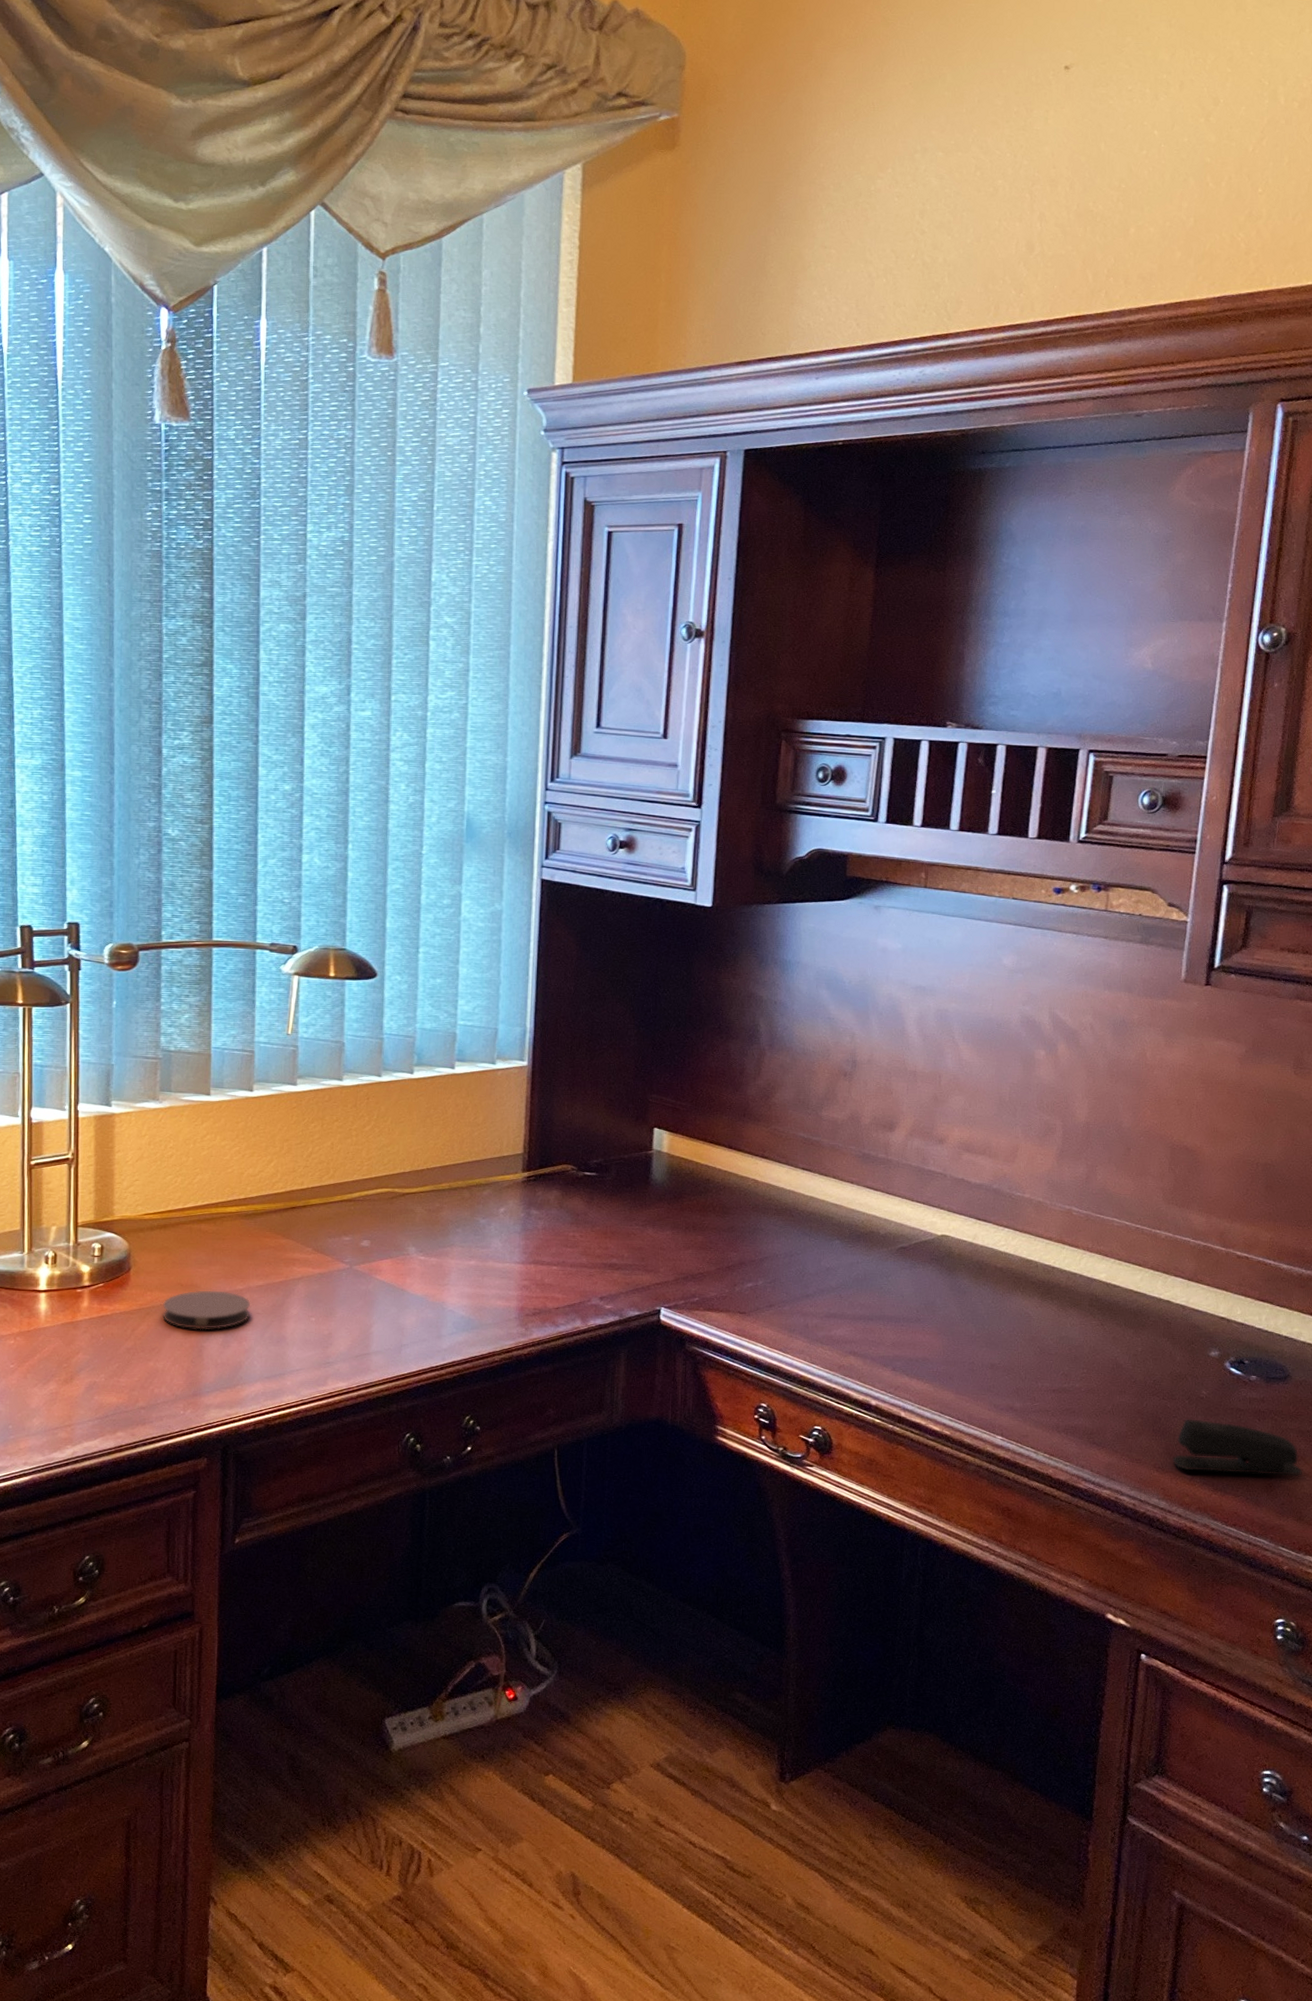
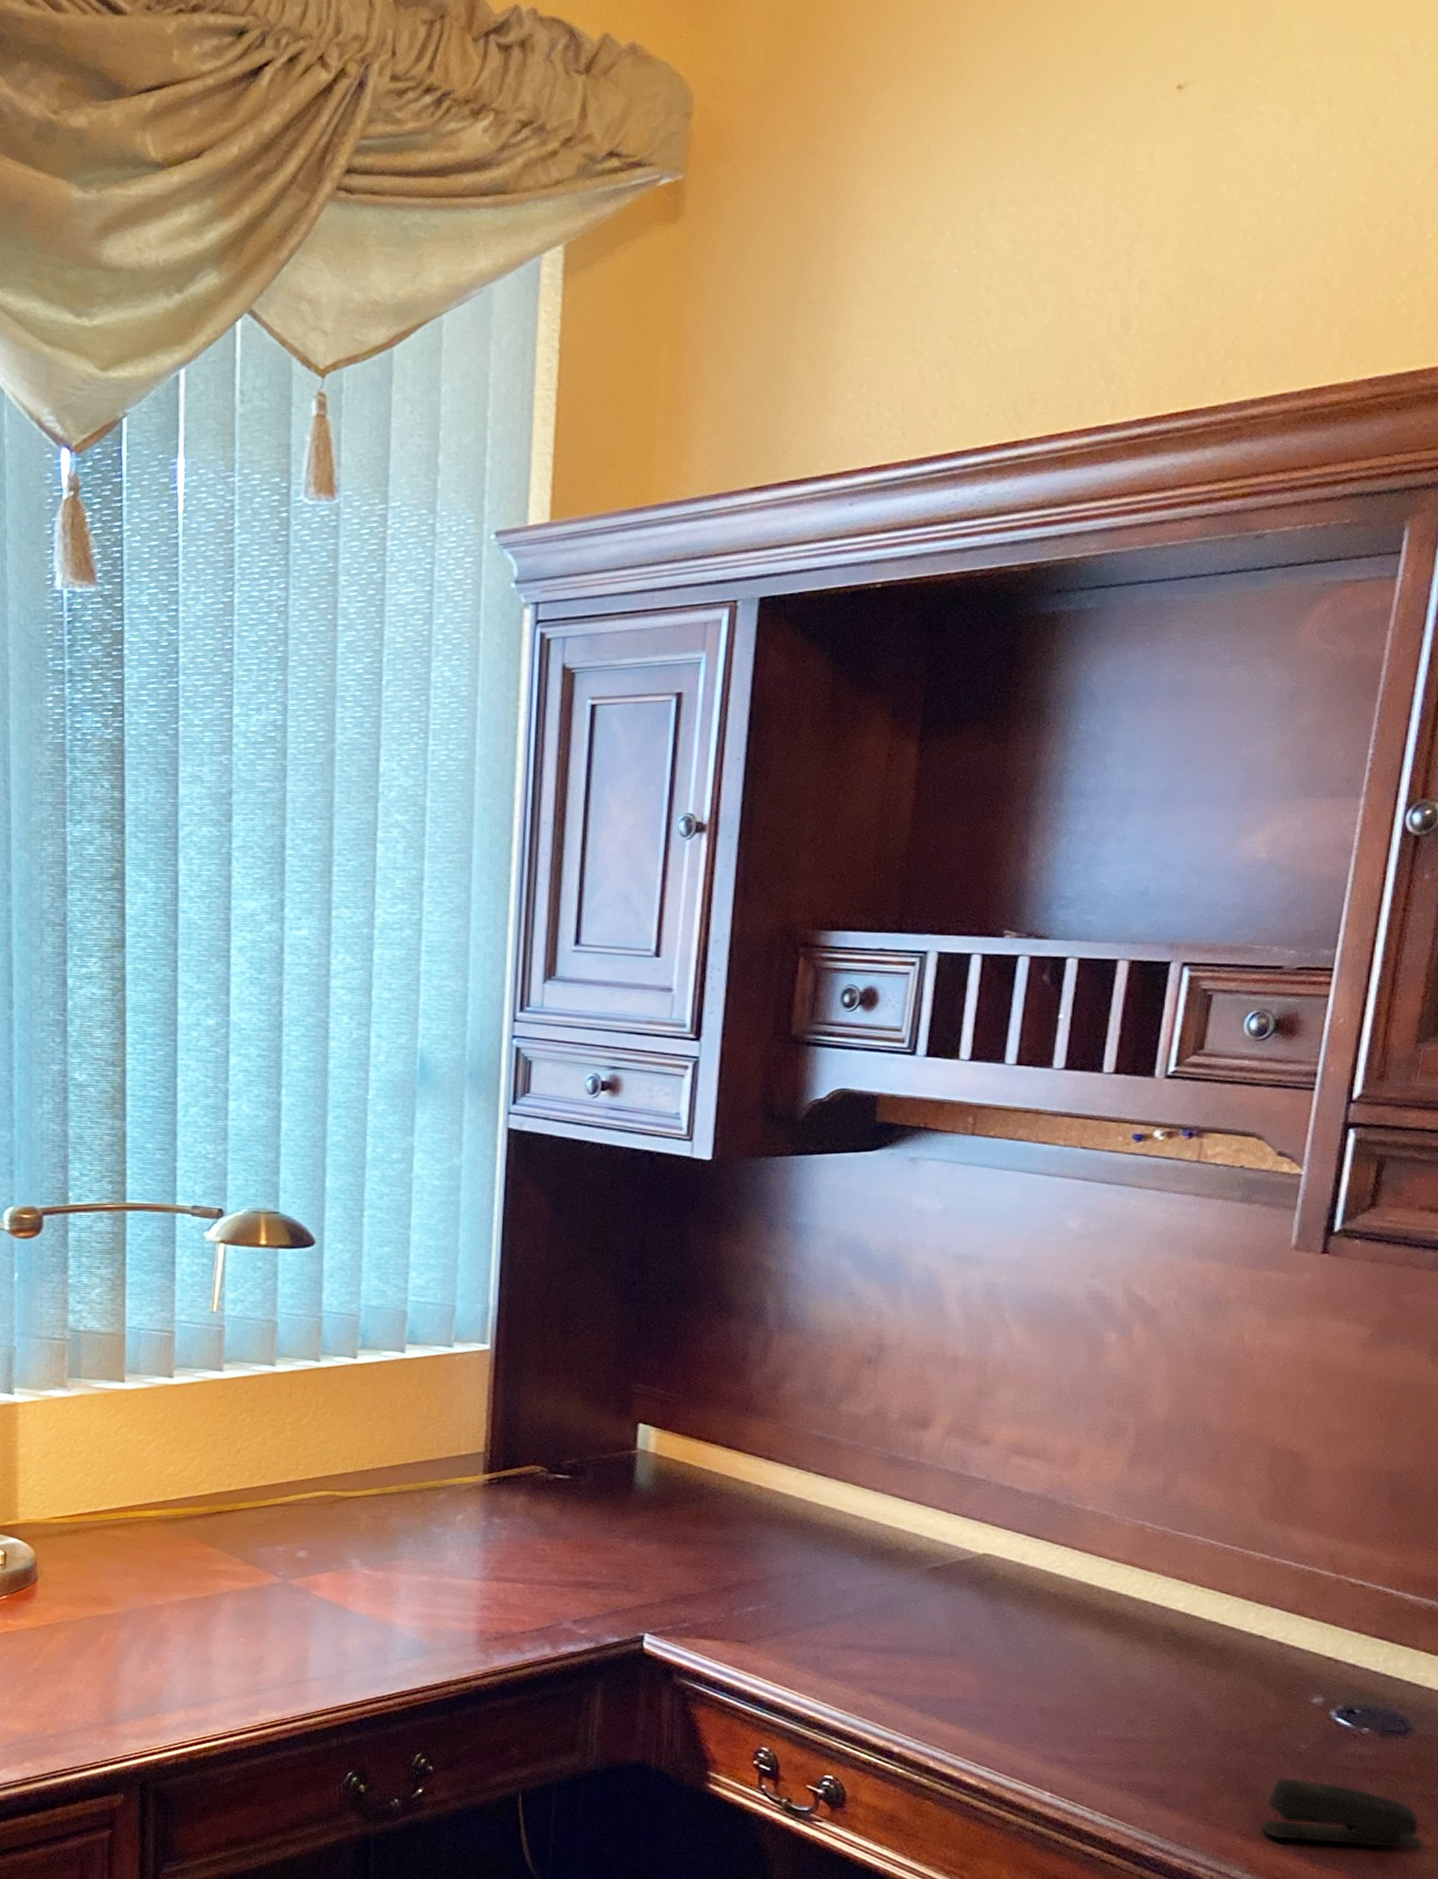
coaster: present [162,1290,251,1330] -> none [72,1604,172,1650]

